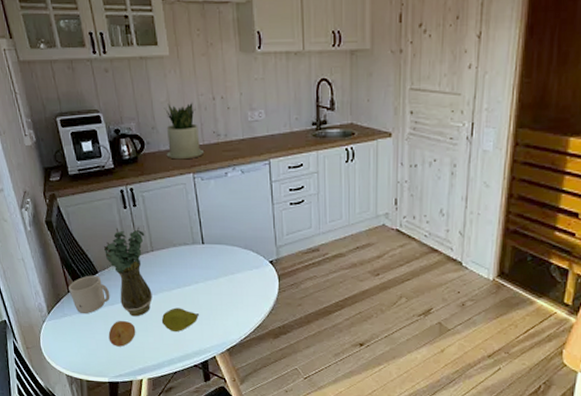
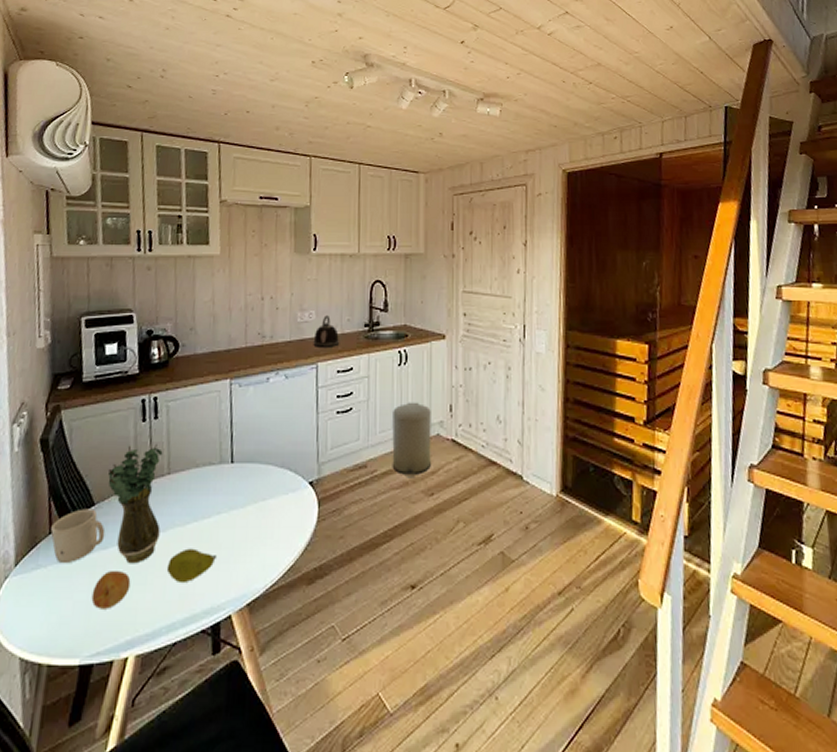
planter: present [165,102,203,160] -> none [202,302,245,364]
kettle: none [264,114,288,145] -> present [313,315,339,347]
pedal bin: none [341,195,377,260] -> present [392,402,431,476]

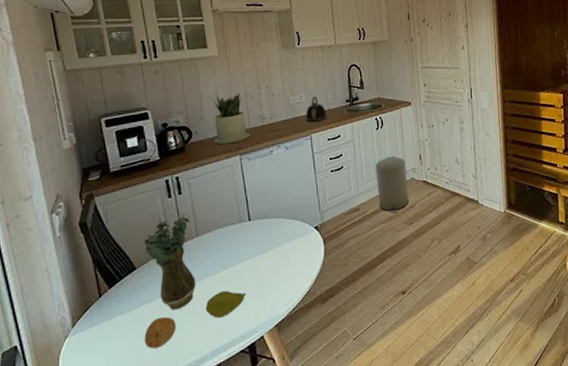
mug: present [50,508,106,562] -> none [100,272,149,319]
planter: none [202,302,245,364] -> present [213,92,250,145]

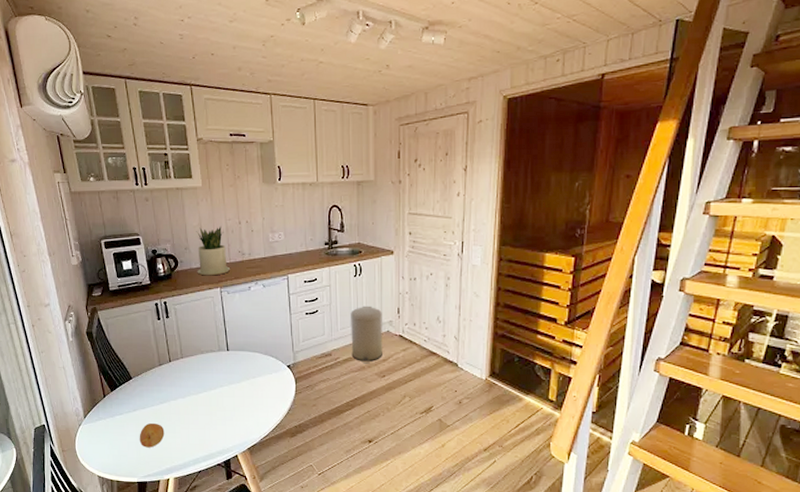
vase: present [143,213,196,311] -> none [137,336,181,419]
fruit: present [205,290,247,319] -> none [188,410,224,433]
kettle: present [305,96,327,122] -> none [283,236,304,262]

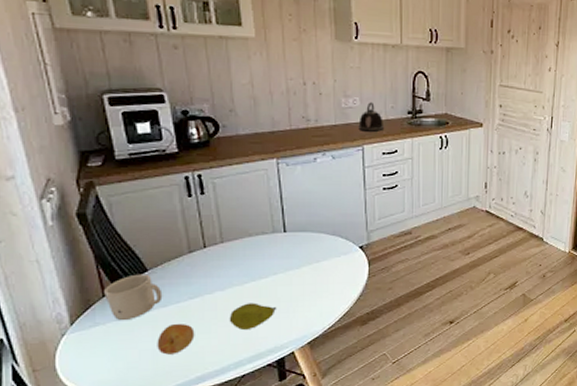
mug: none [104,381,142,417] -> present [104,274,163,320]
fruit: none [188,410,224,433] -> present [229,303,277,331]
planter: present [197,226,230,276] -> none [245,86,290,145]
kettle: none [283,236,304,262] -> present [358,102,383,132]
pedal bin: present [351,305,382,363] -> none [434,180,469,240]

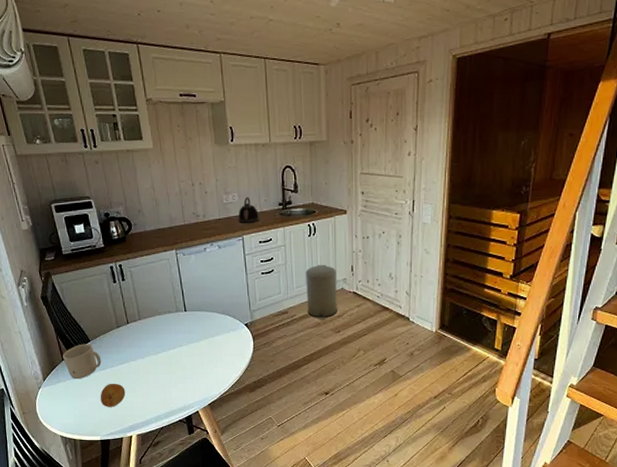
fruit: present [229,303,277,331] -> none [148,369,184,392]
pedal bin: none [434,180,469,240] -> present [306,264,337,319]

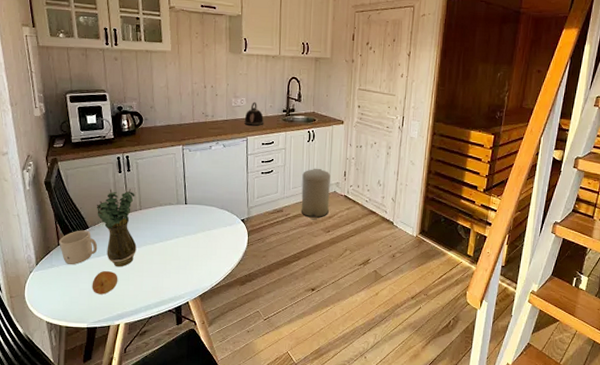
vase: none [95,298,140,379] -> present [96,188,137,267]

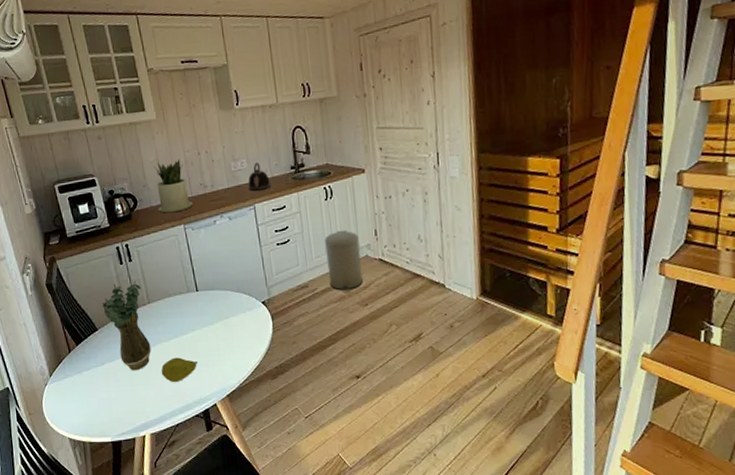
mug: present [59,230,98,264] -> none [69,333,110,373]
fruit: present [92,270,118,295] -> none [109,375,137,404]
fruit: none [142,259,178,281] -> present [161,357,198,383]
planter: none [161,88,193,134] -> present [155,158,192,214]

